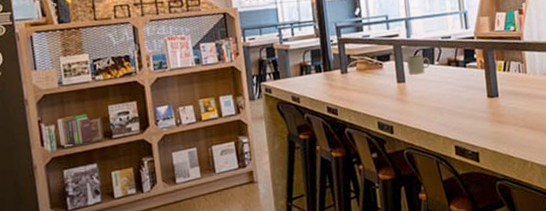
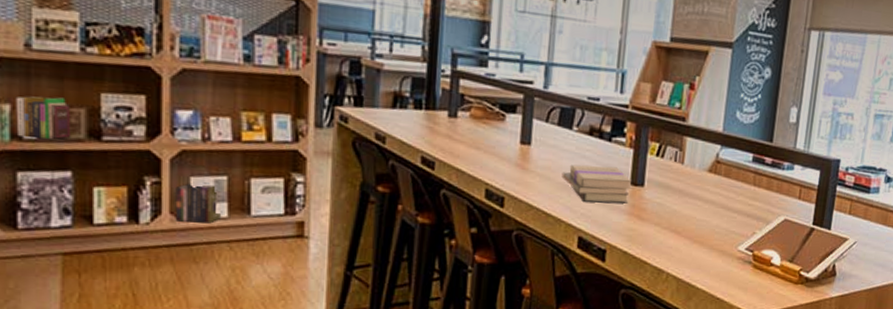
books: none [164,155,197,186] -> present [175,182,222,224]
mug: present [407,54,430,75] -> none [537,112,568,139]
books: none [433,86,489,118] -> present [562,164,632,204]

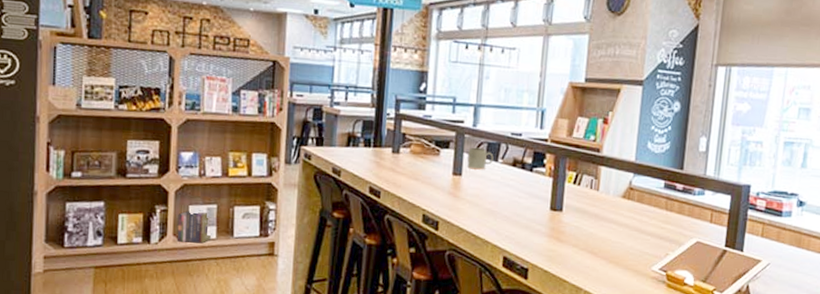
books: present [15,96,71,140] -> none [67,144,106,177]
mug: none [537,112,568,139] -> present [467,147,494,170]
books: present [562,164,632,204] -> none [488,192,552,227]

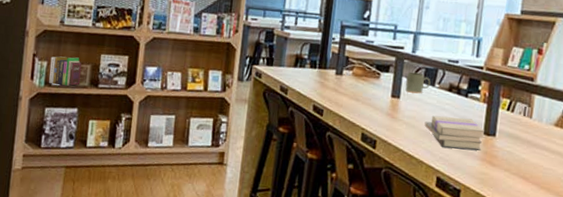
books: none [67,144,106,177] -> present [49,56,82,86]
books: present [177,210,212,244] -> none [138,119,169,150]
books: none [488,192,552,227] -> present [424,115,485,151]

